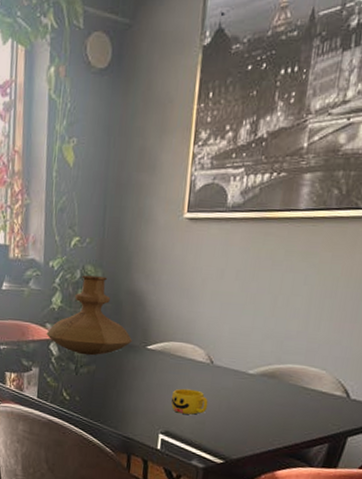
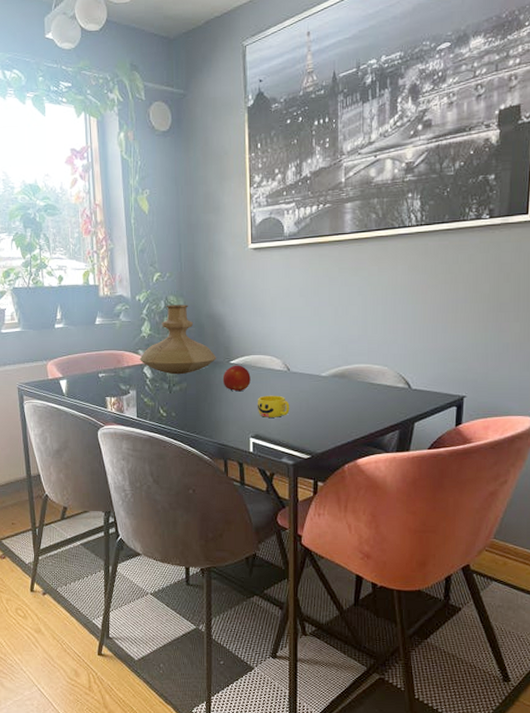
fruit: none [136,351,168,382] -> present [222,365,251,392]

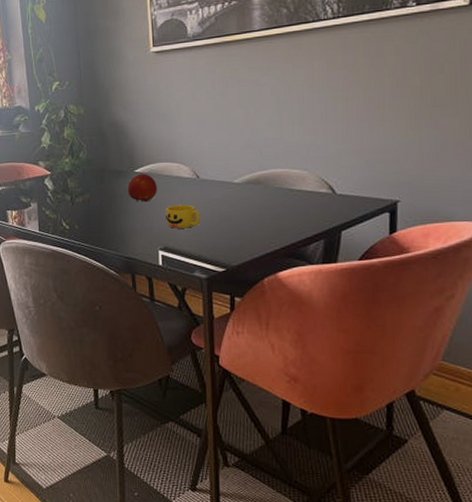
vase: present [139,305,216,375] -> none [40,113,120,186]

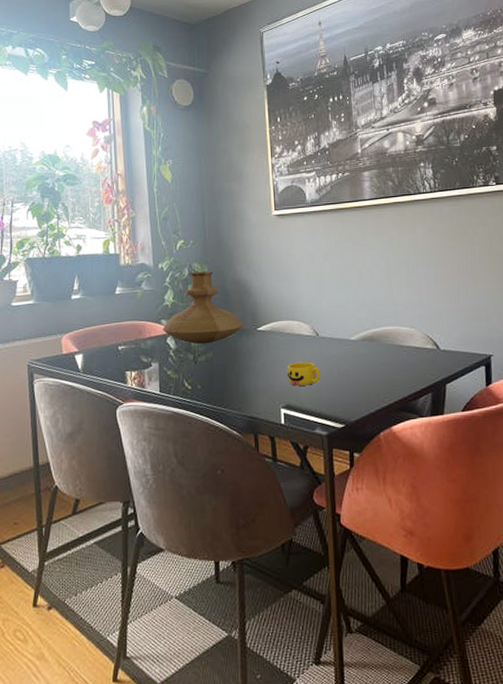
vase: none [40,113,120,186] -> present [162,271,243,345]
fruit: present [127,173,157,202] -> none [250,331,279,360]

